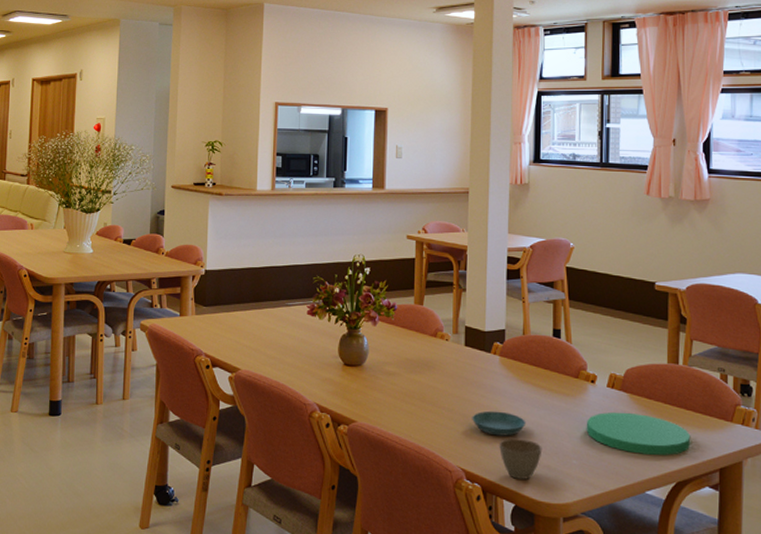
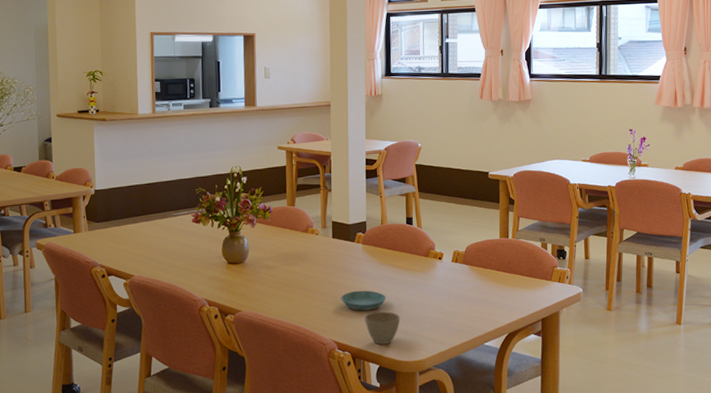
plate: present [586,412,691,455] -> none [435,281,519,314]

